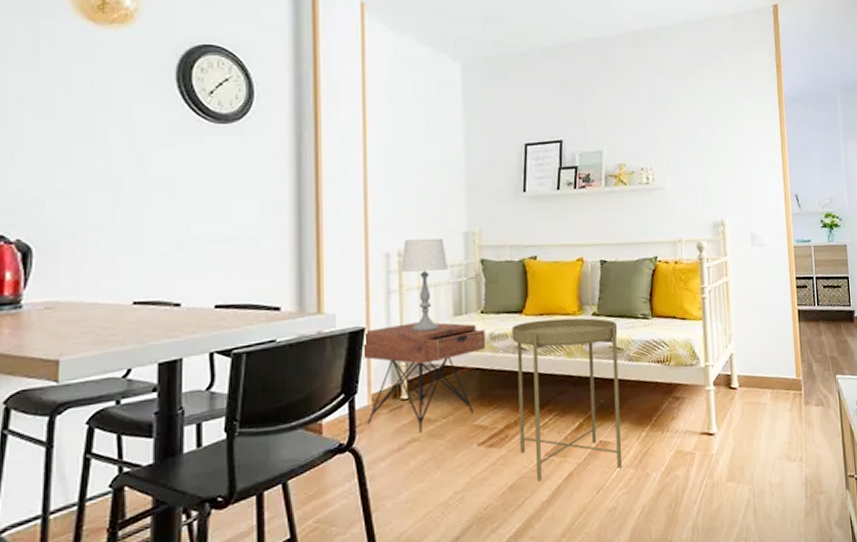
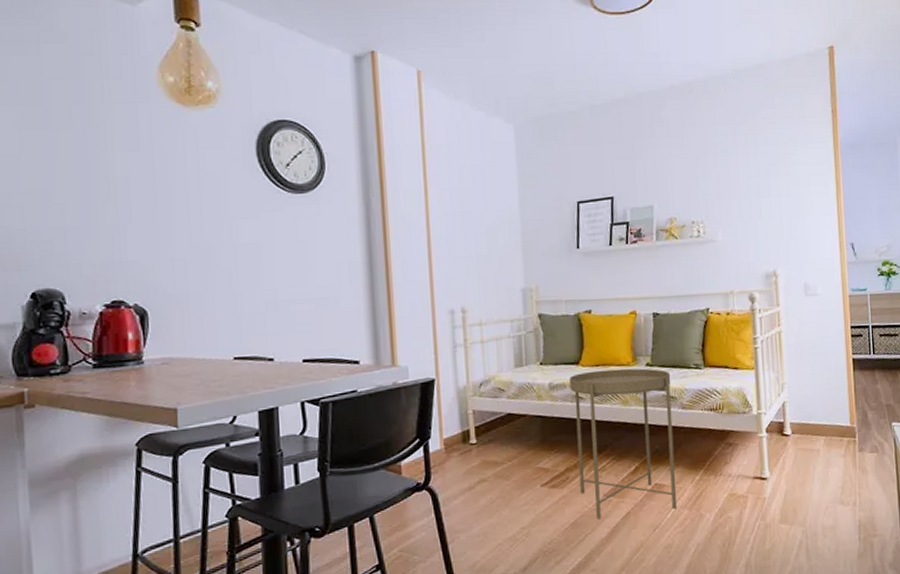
nightstand: present [363,322,486,433] -> none [434,373,546,474]
table lamp: present [401,238,449,332] -> none [465,295,509,383]

